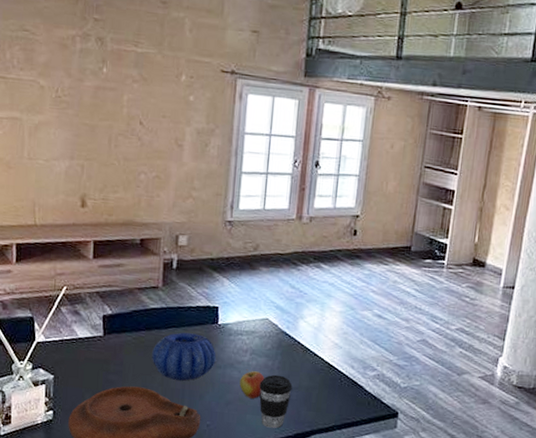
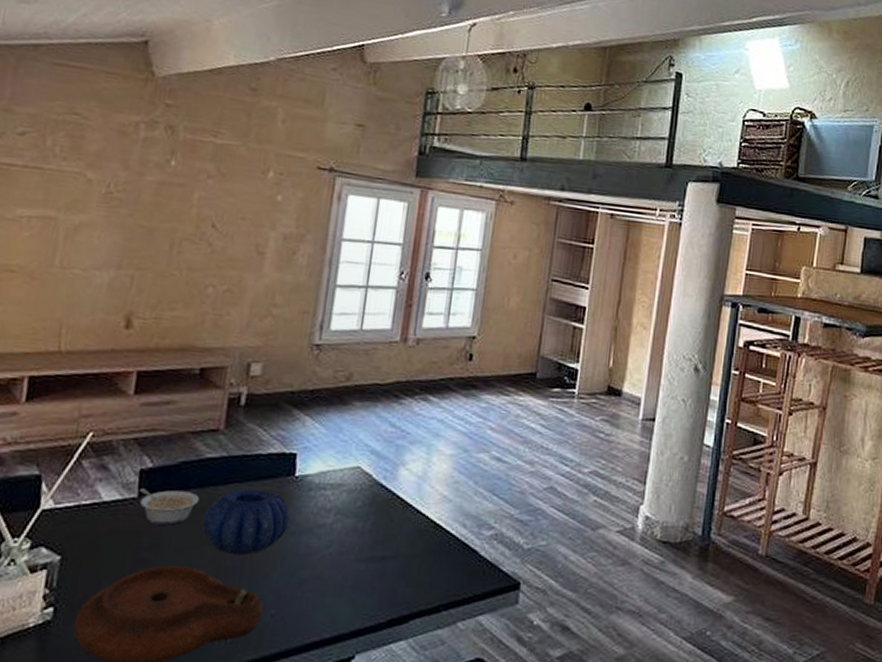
legume: none [104,329,148,357] -> present [139,488,200,525]
apple: present [239,369,265,399] -> none [318,535,352,575]
coffee cup: present [259,374,293,429] -> none [343,540,388,614]

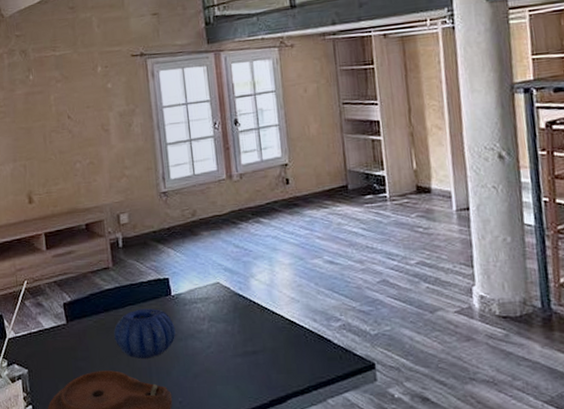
legume: present [139,488,200,525] -> none [67,315,108,342]

